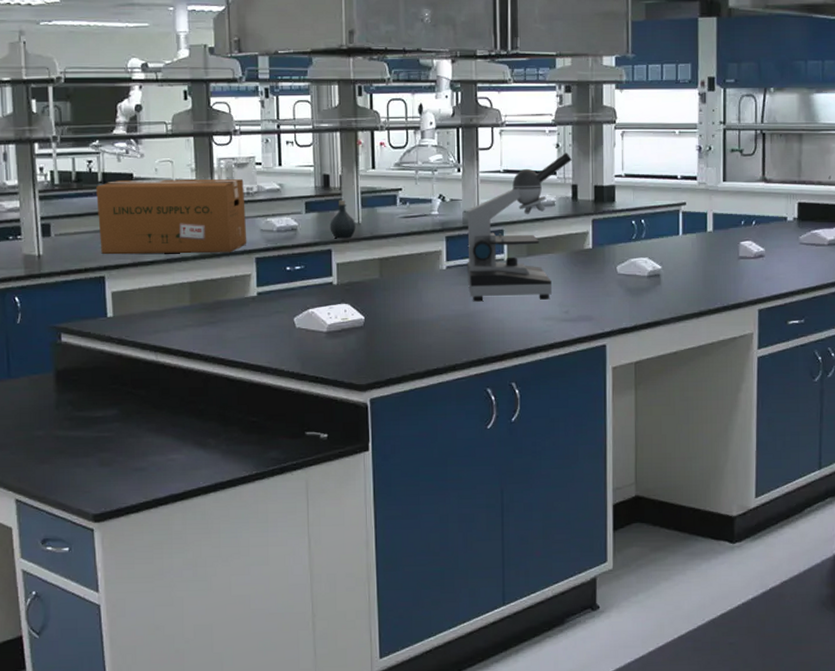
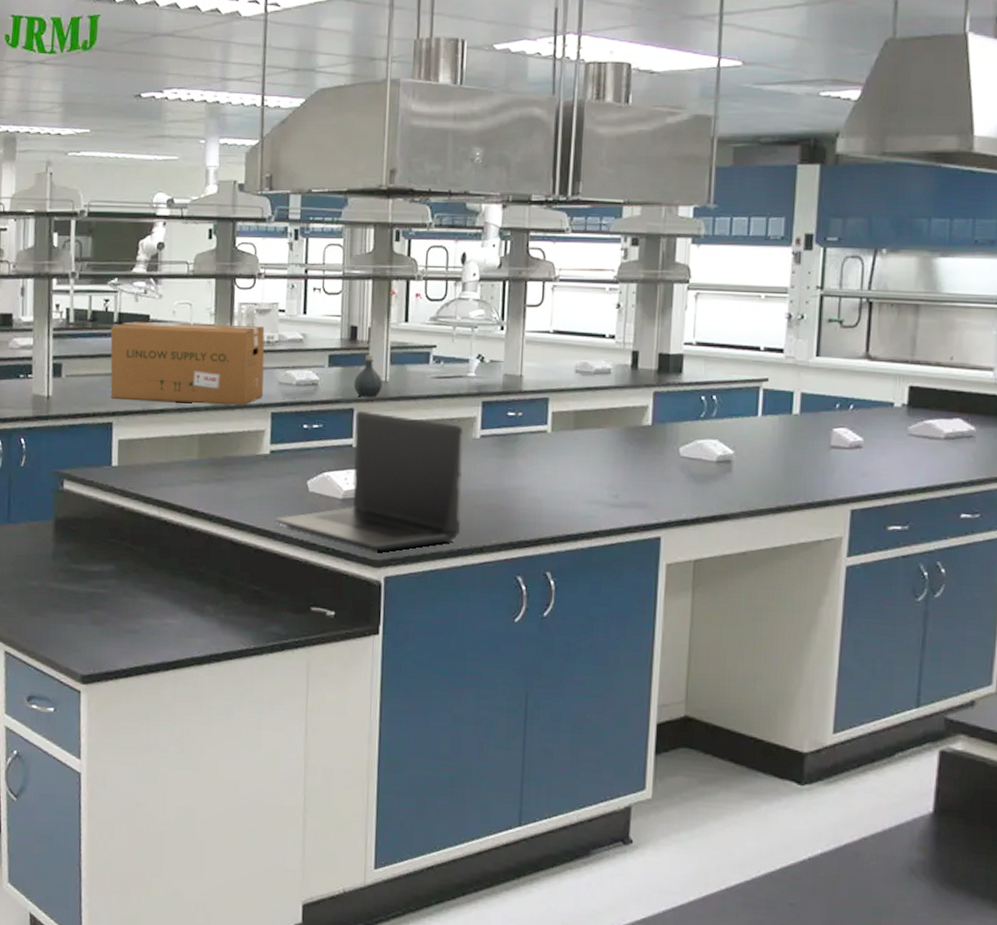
laptop computer: none [266,251,435,377] -> present [275,410,464,552]
microscope: present [467,152,572,301] -> none [503,314,634,480]

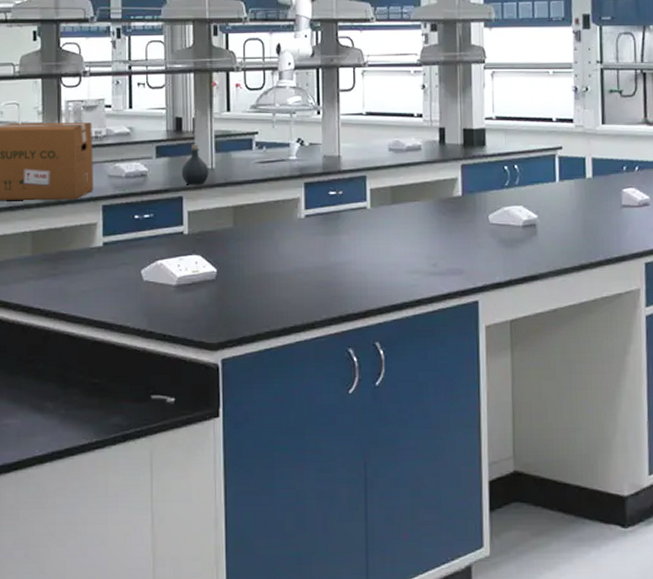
laptop computer: present [275,410,464,552] -> none [111,198,292,335]

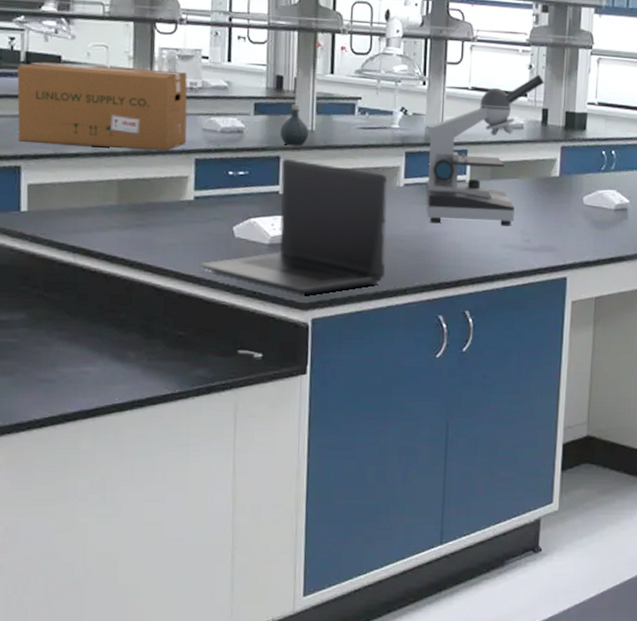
laptop computer: none [111,198,292,335] -> present [200,158,388,295]
microscope: none [327,94,439,252] -> present [425,74,544,226]

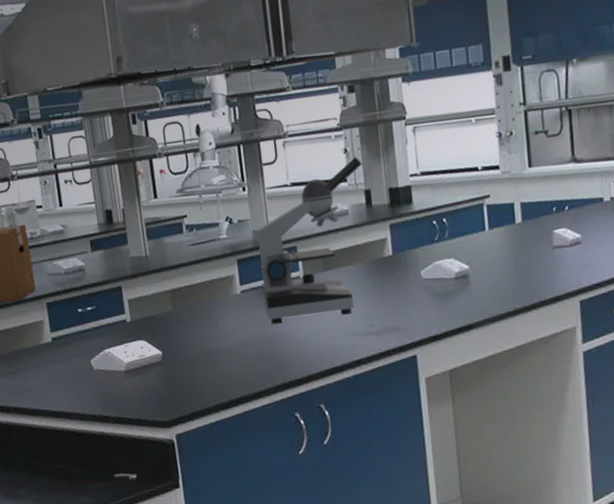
laptop computer: present [200,158,388,295] -> none [67,284,237,413]
flask: present [280,104,309,146] -> none [117,233,144,275]

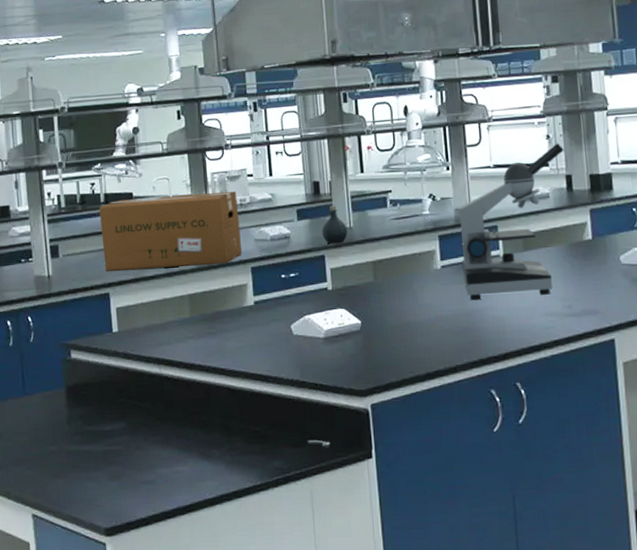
flask: none [117,233,144,275] -> present [322,205,348,244]

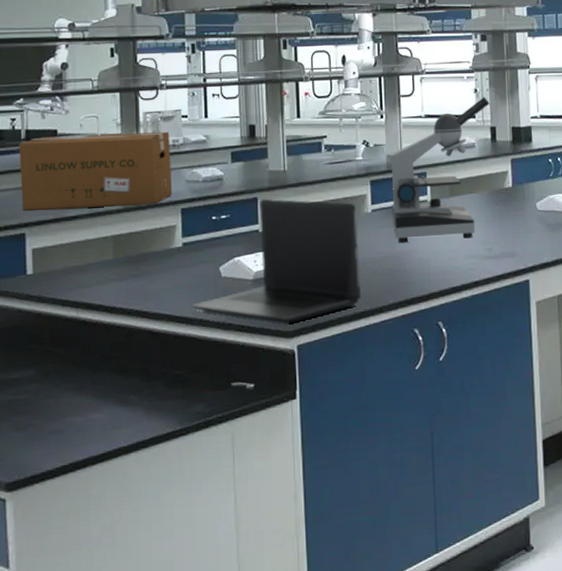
laptop computer: none [265,255,434,382] -> present [191,198,361,324]
flask: present [322,205,348,244] -> none [255,148,282,187]

